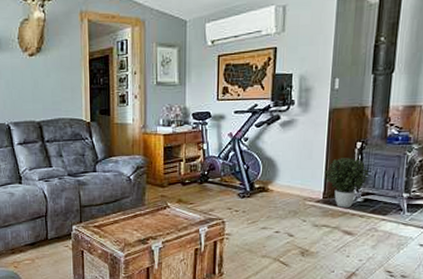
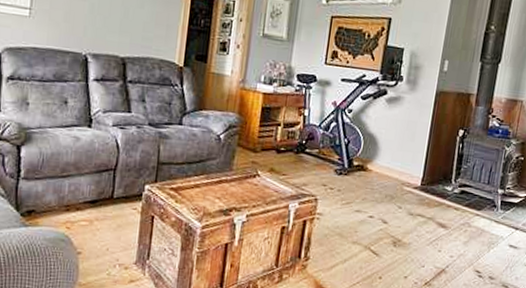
potted plant: present [324,156,369,208] -> none [425,143,468,198]

